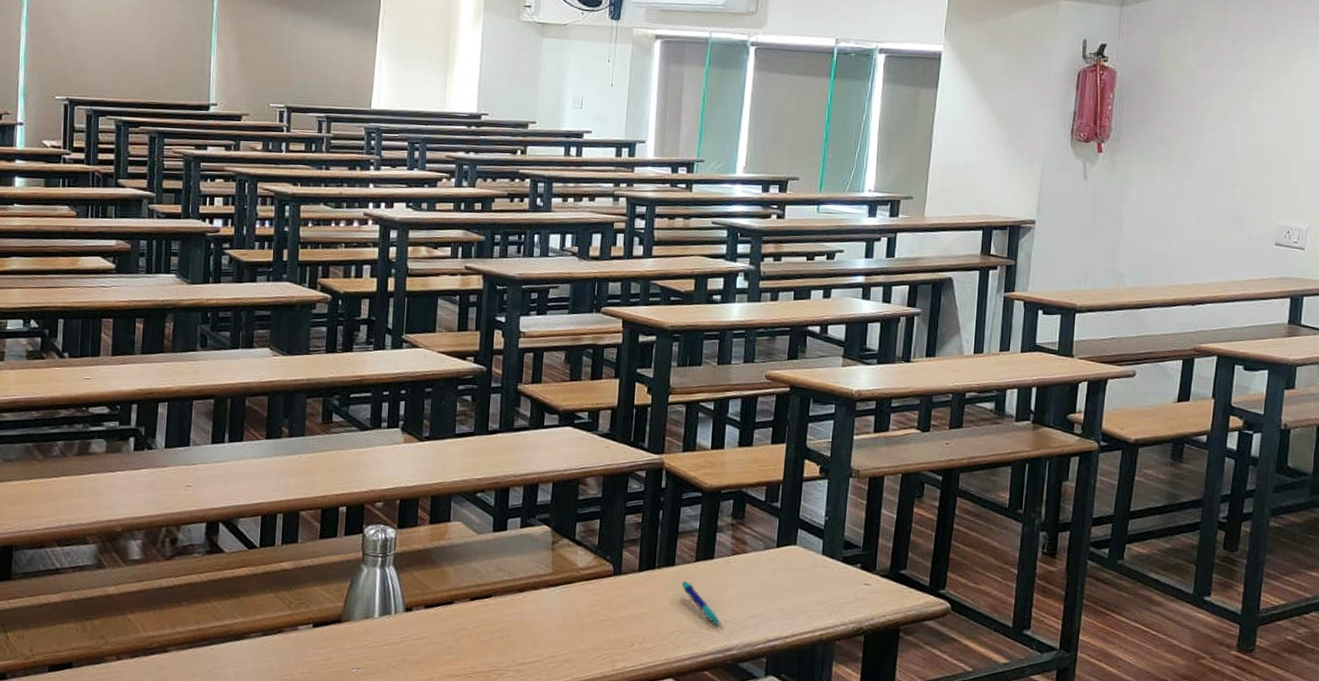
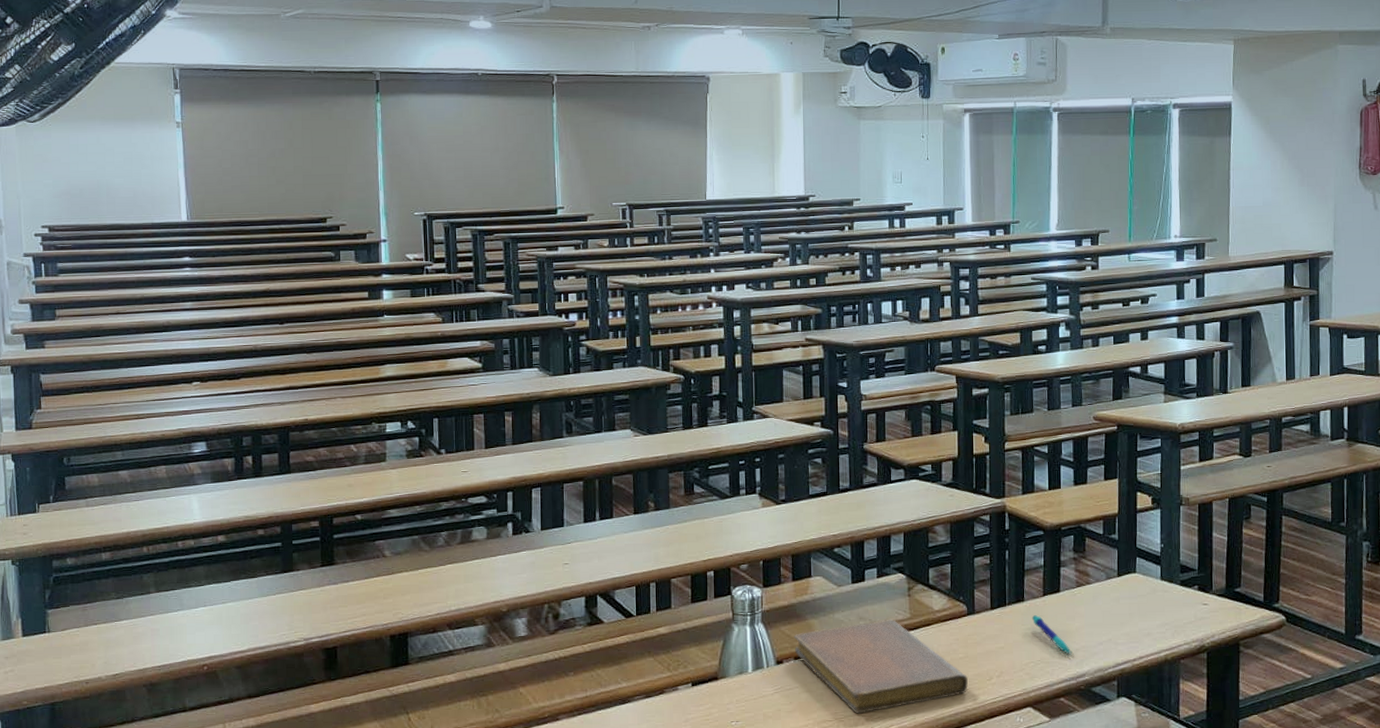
notebook: none [426,573,608,671] -> present [794,620,968,714]

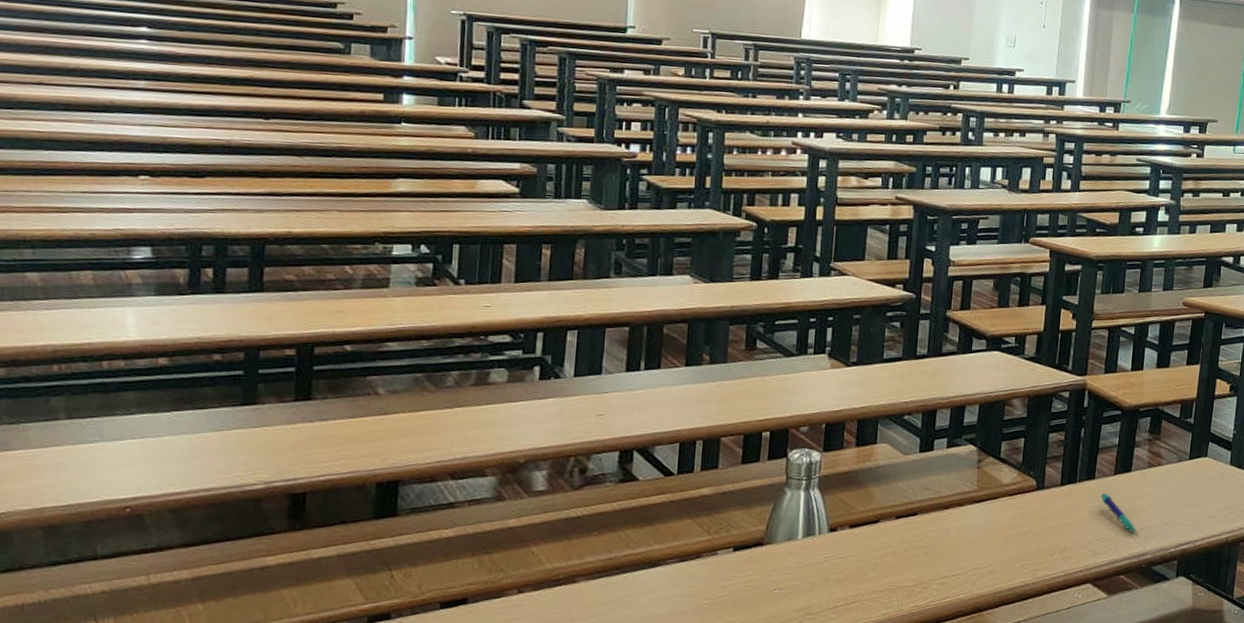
notebook: present [794,620,968,714] -> none [851,491,1030,585]

